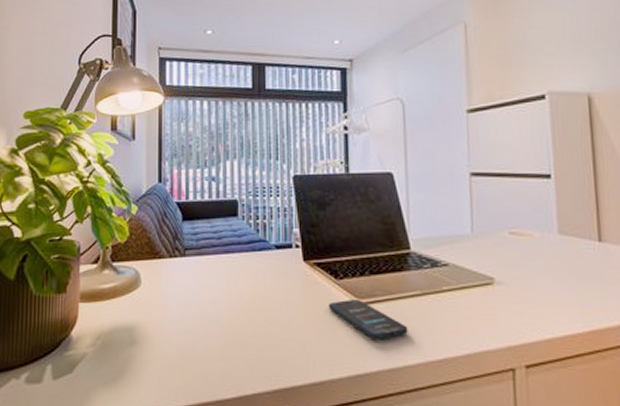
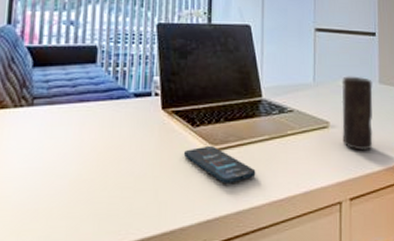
candle: none [508,226,554,312] -> present [342,76,373,151]

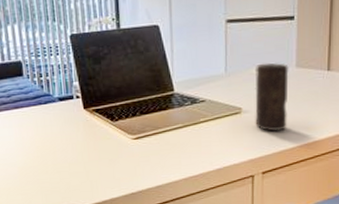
smartphone: present [183,145,256,184] -> none [106,135,172,165]

